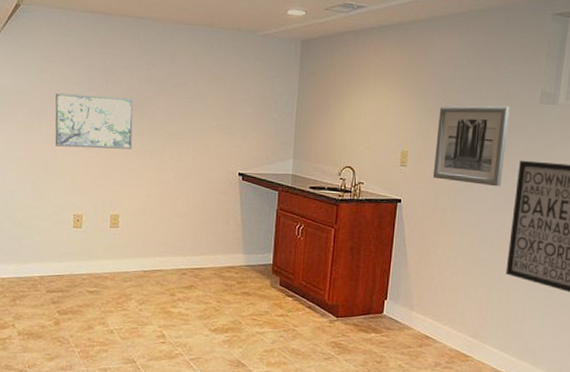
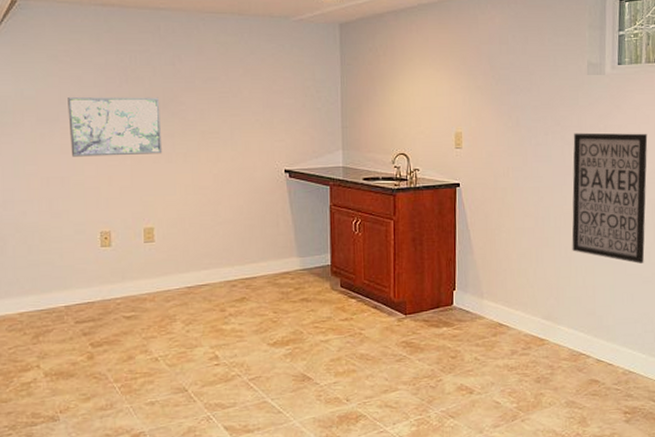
wall art: present [432,106,510,187] -> none [489,79,559,162]

